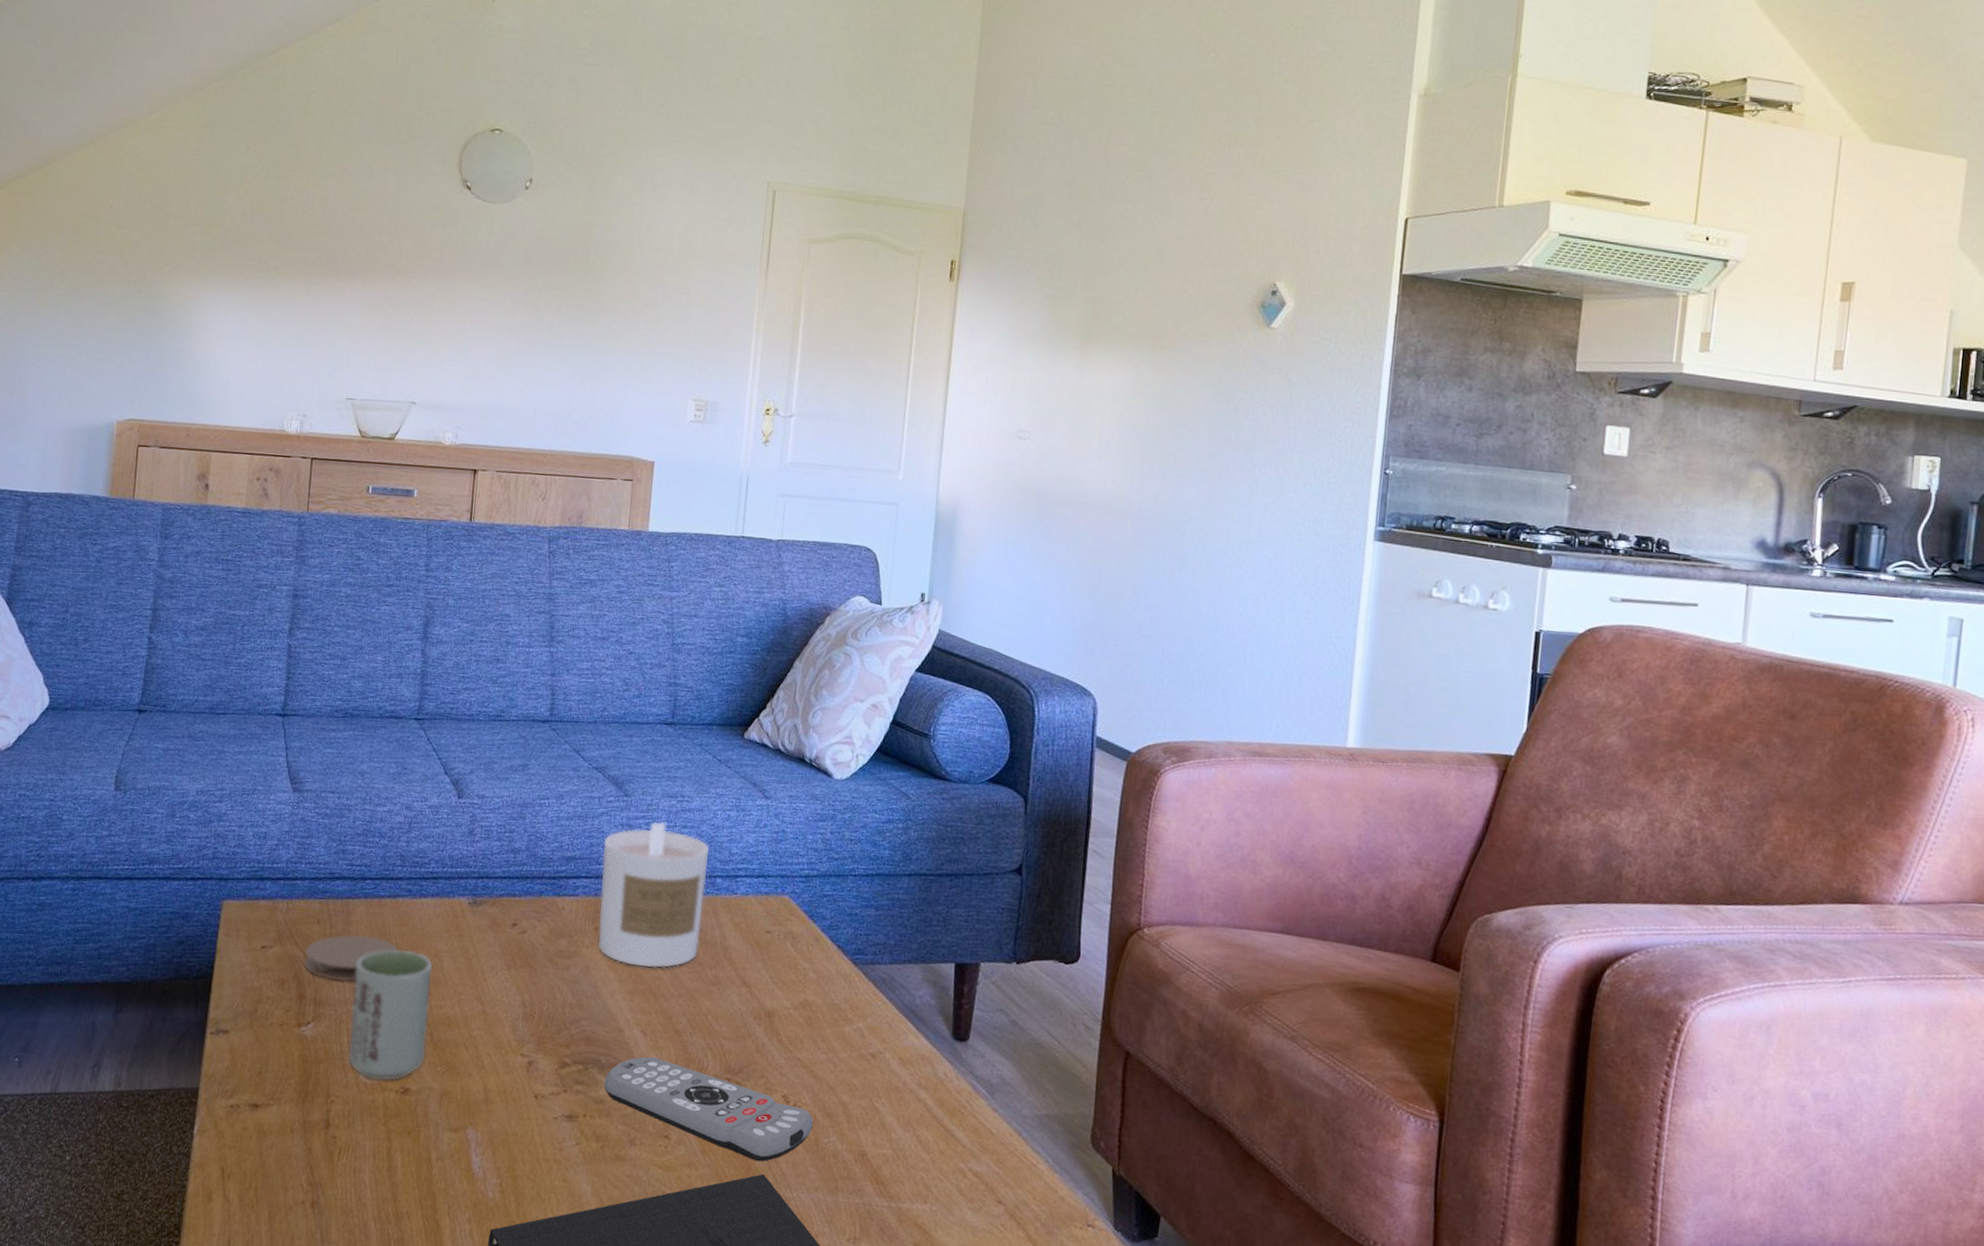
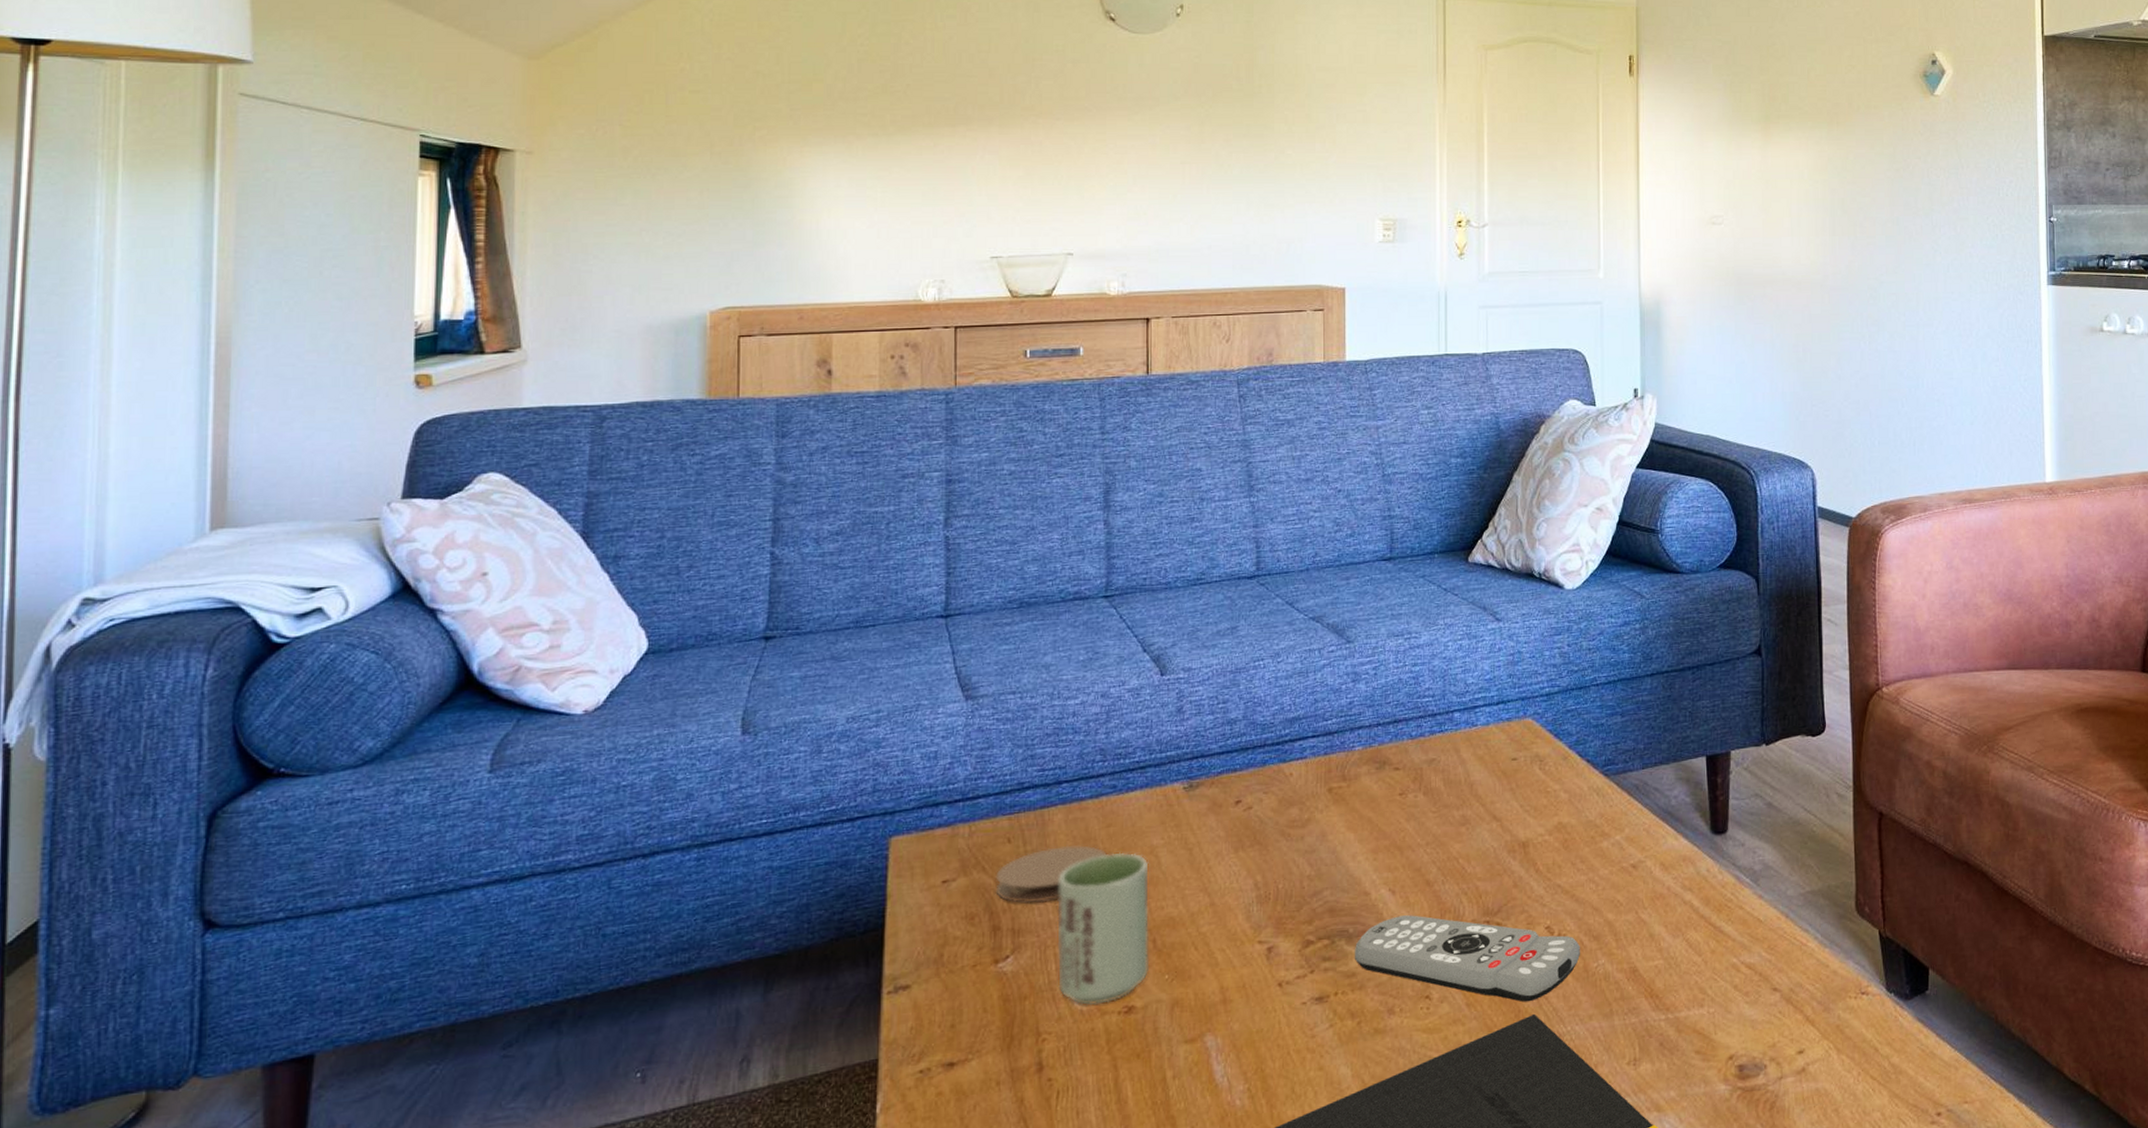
candle: present [598,822,710,968] -> none [1329,664,1444,822]

